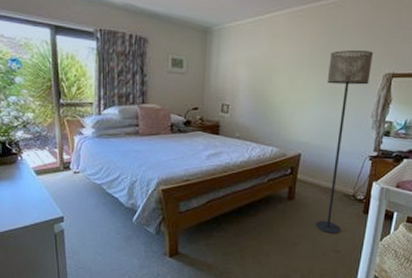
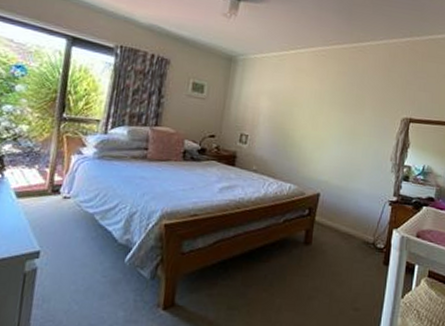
floor lamp: present [316,49,374,234] -> none [334,92,392,288]

